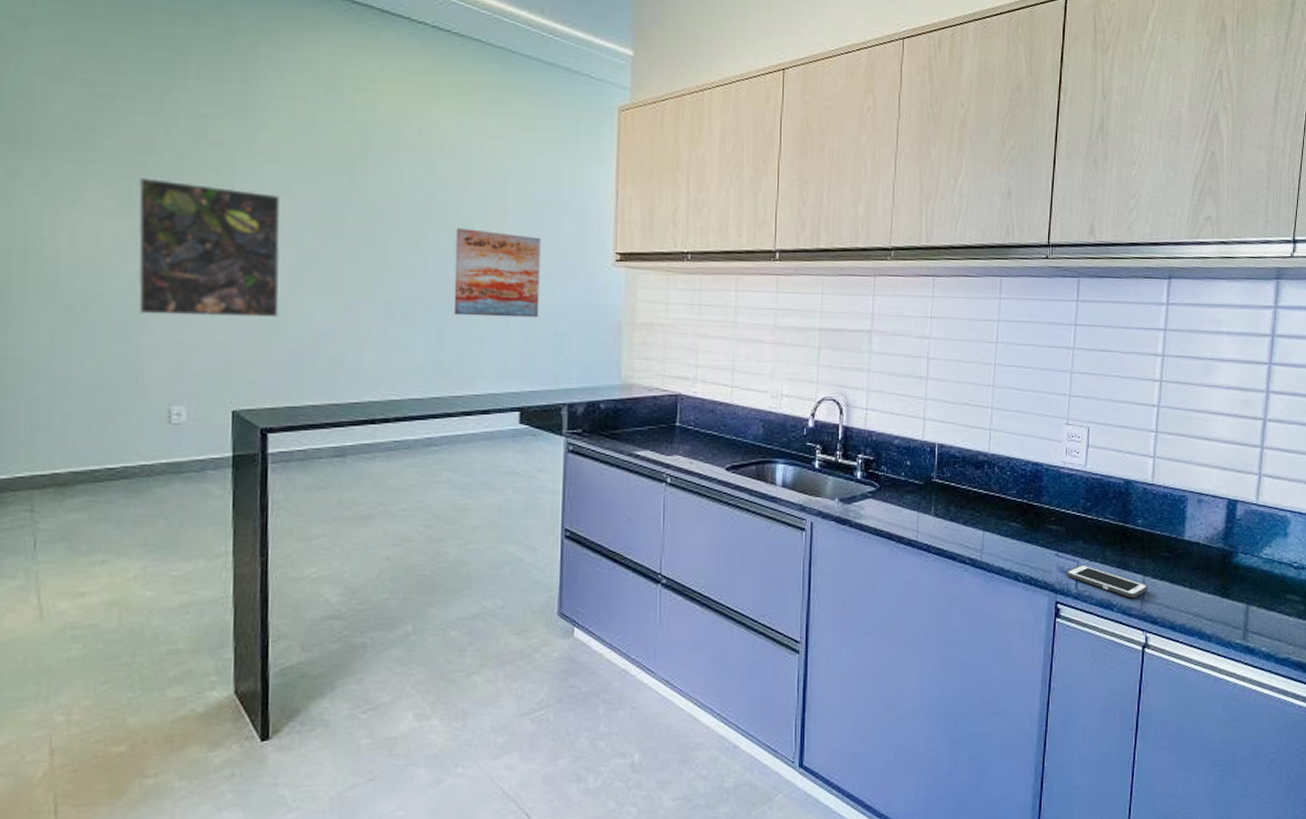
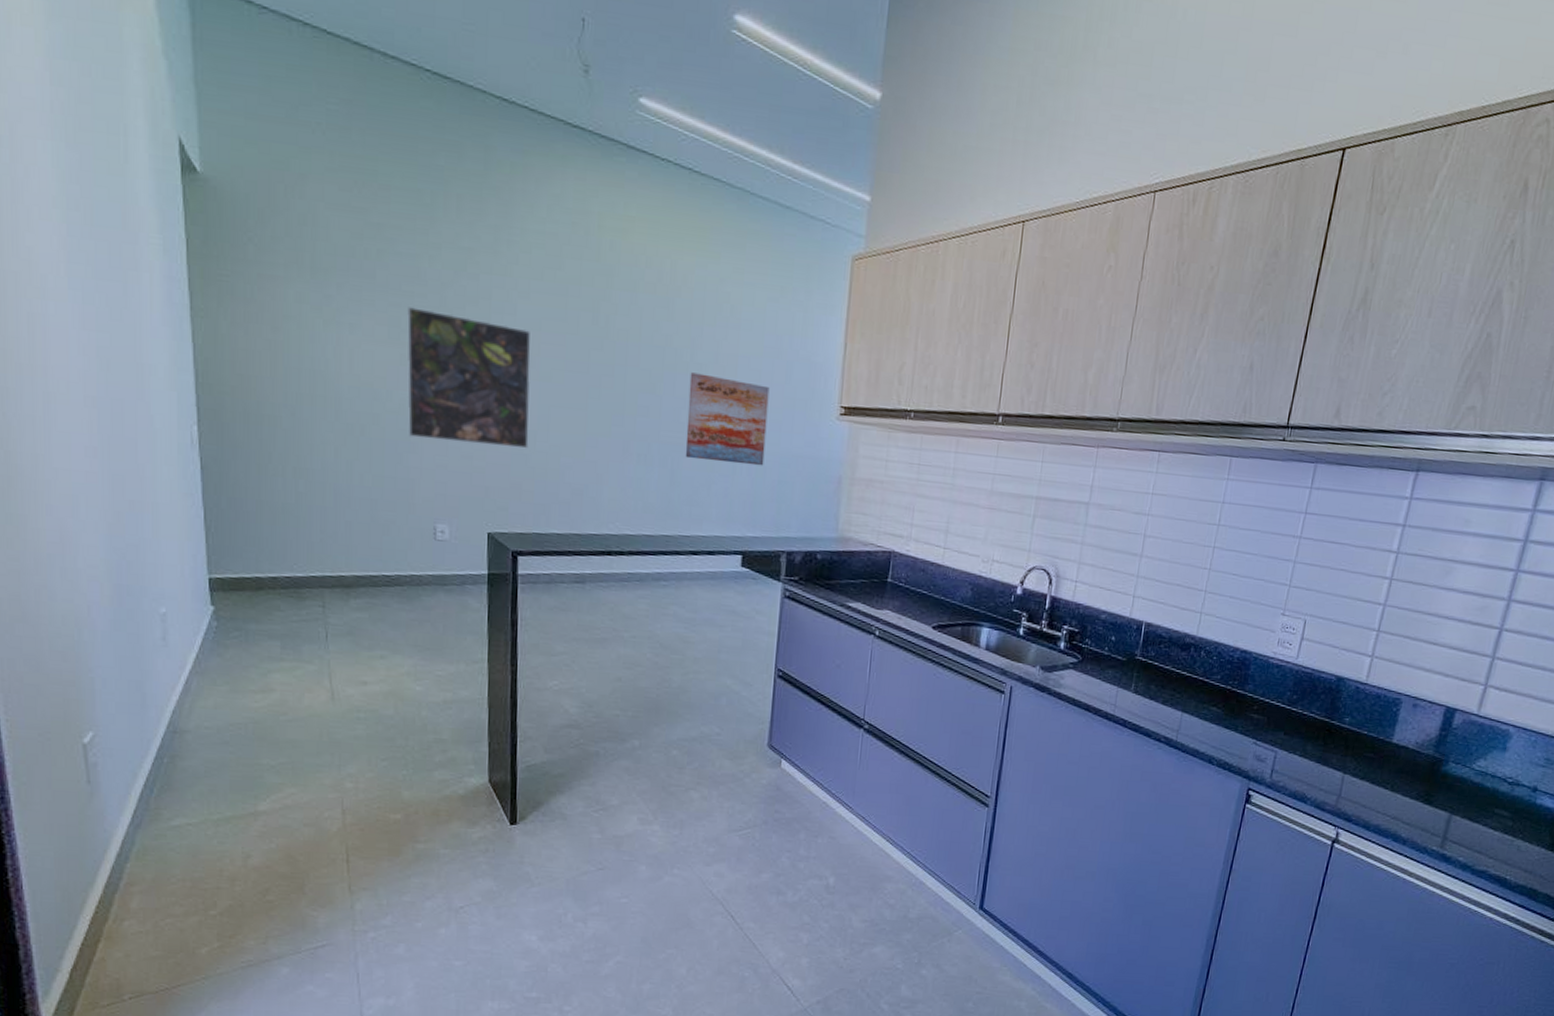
cell phone: present [1066,564,1148,599] -> none [1262,755,1347,794]

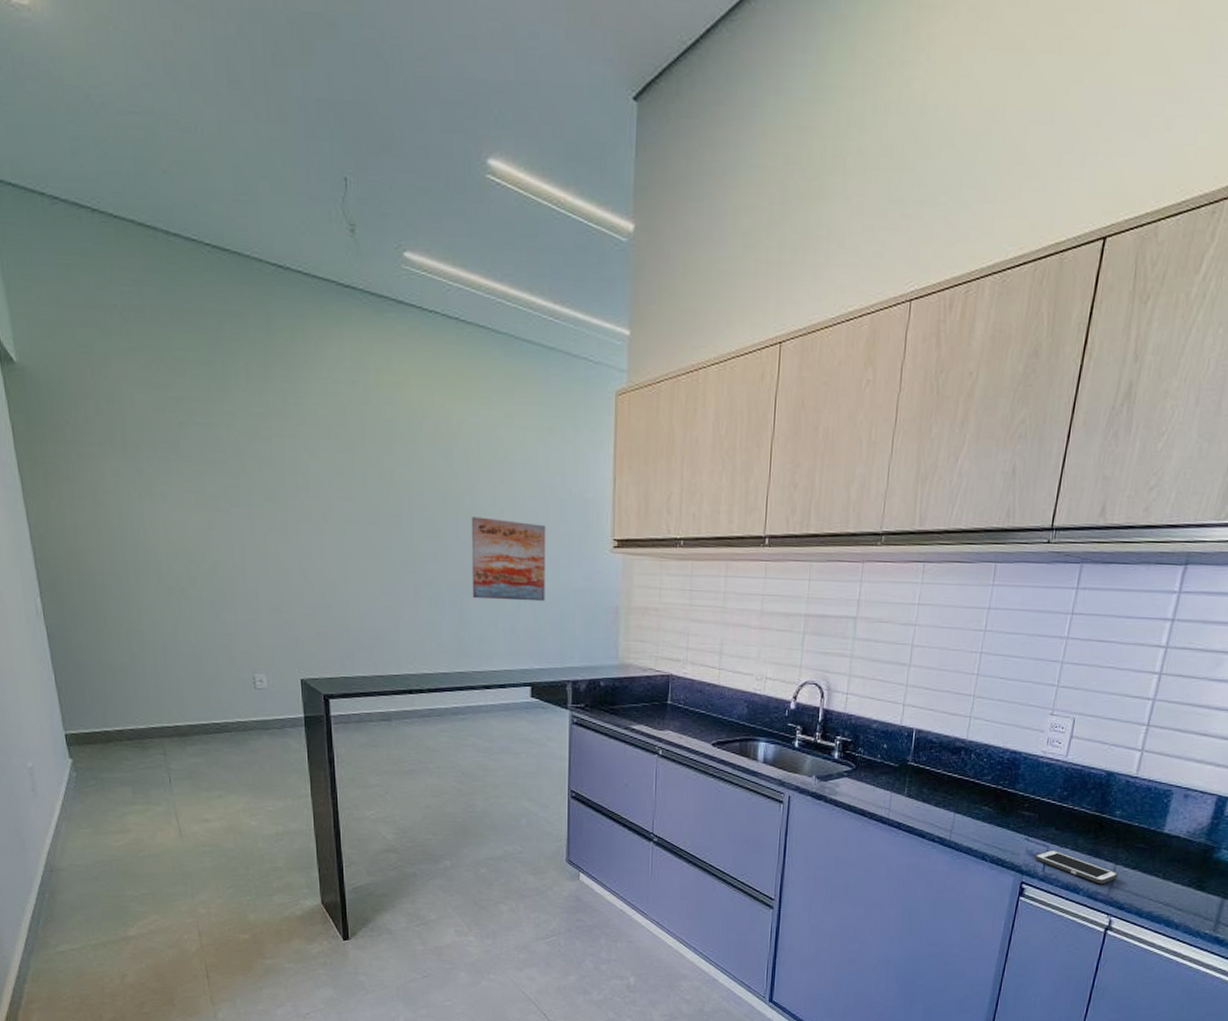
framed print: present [406,307,531,449] -> none [210,474,330,600]
cell phone: none [1262,755,1347,794] -> present [1034,849,1119,884]

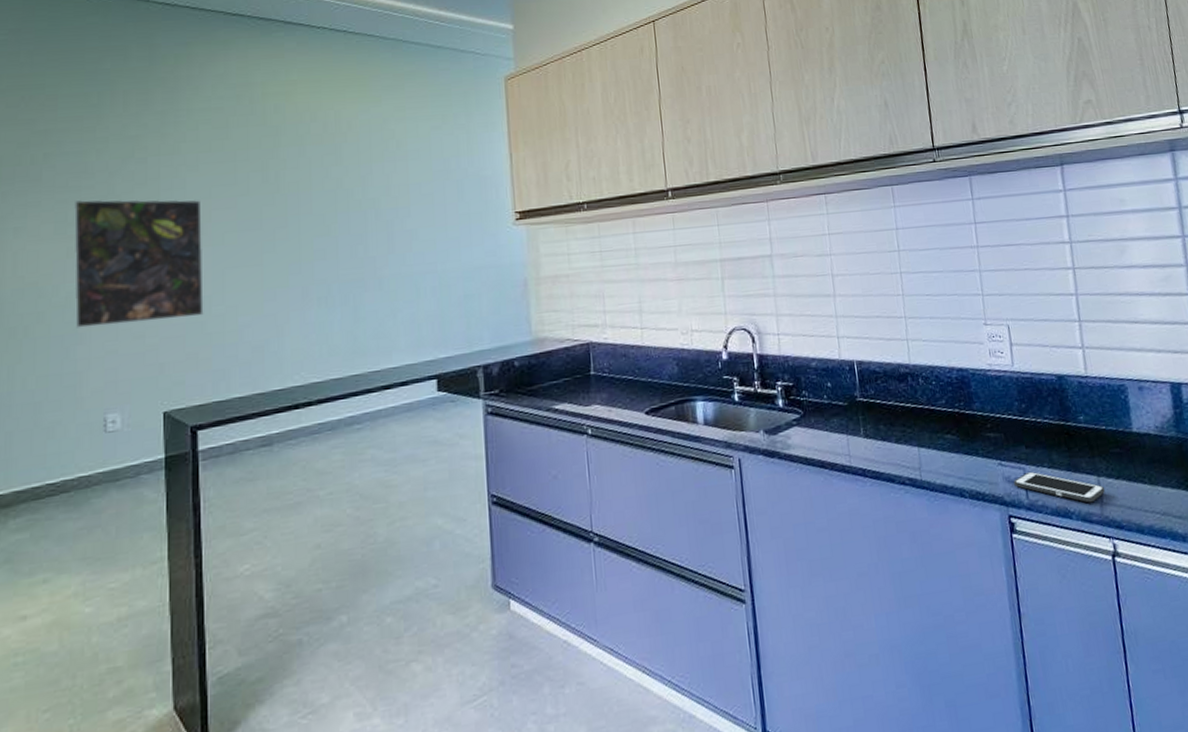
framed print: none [210,474,330,600] -> present [73,199,204,328]
wall art: present [471,517,546,602] -> none [363,207,447,292]

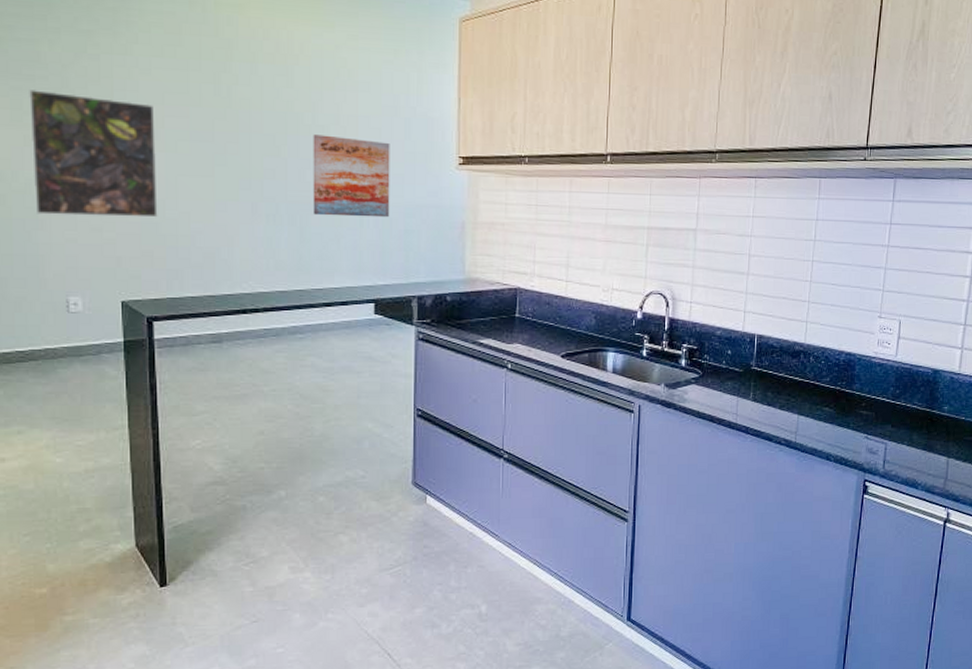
wall art: none [363,207,447,292] -> present [313,134,390,218]
cell phone: present [1013,471,1106,503] -> none [875,446,952,478]

